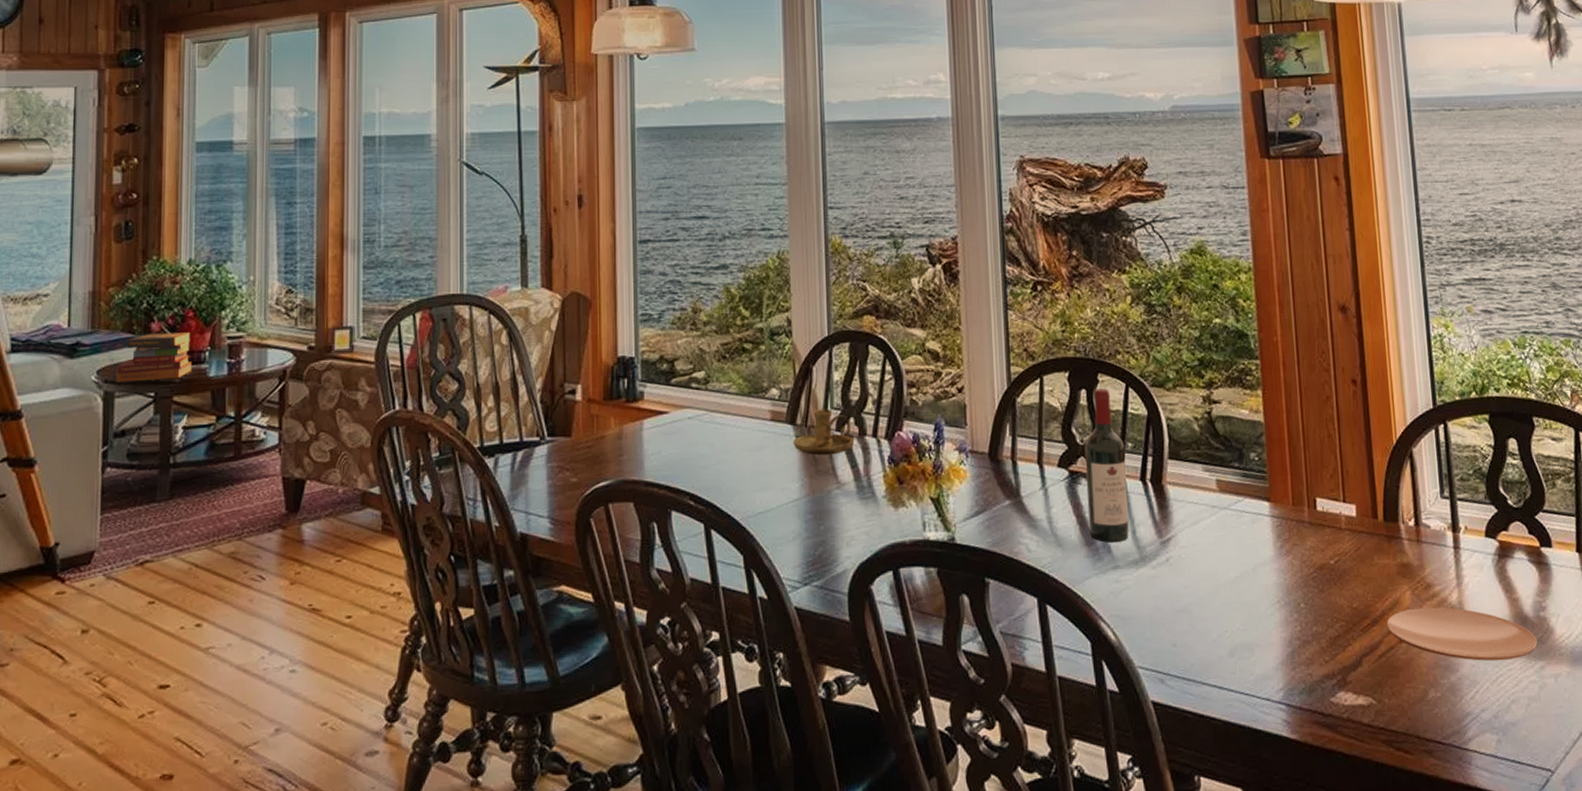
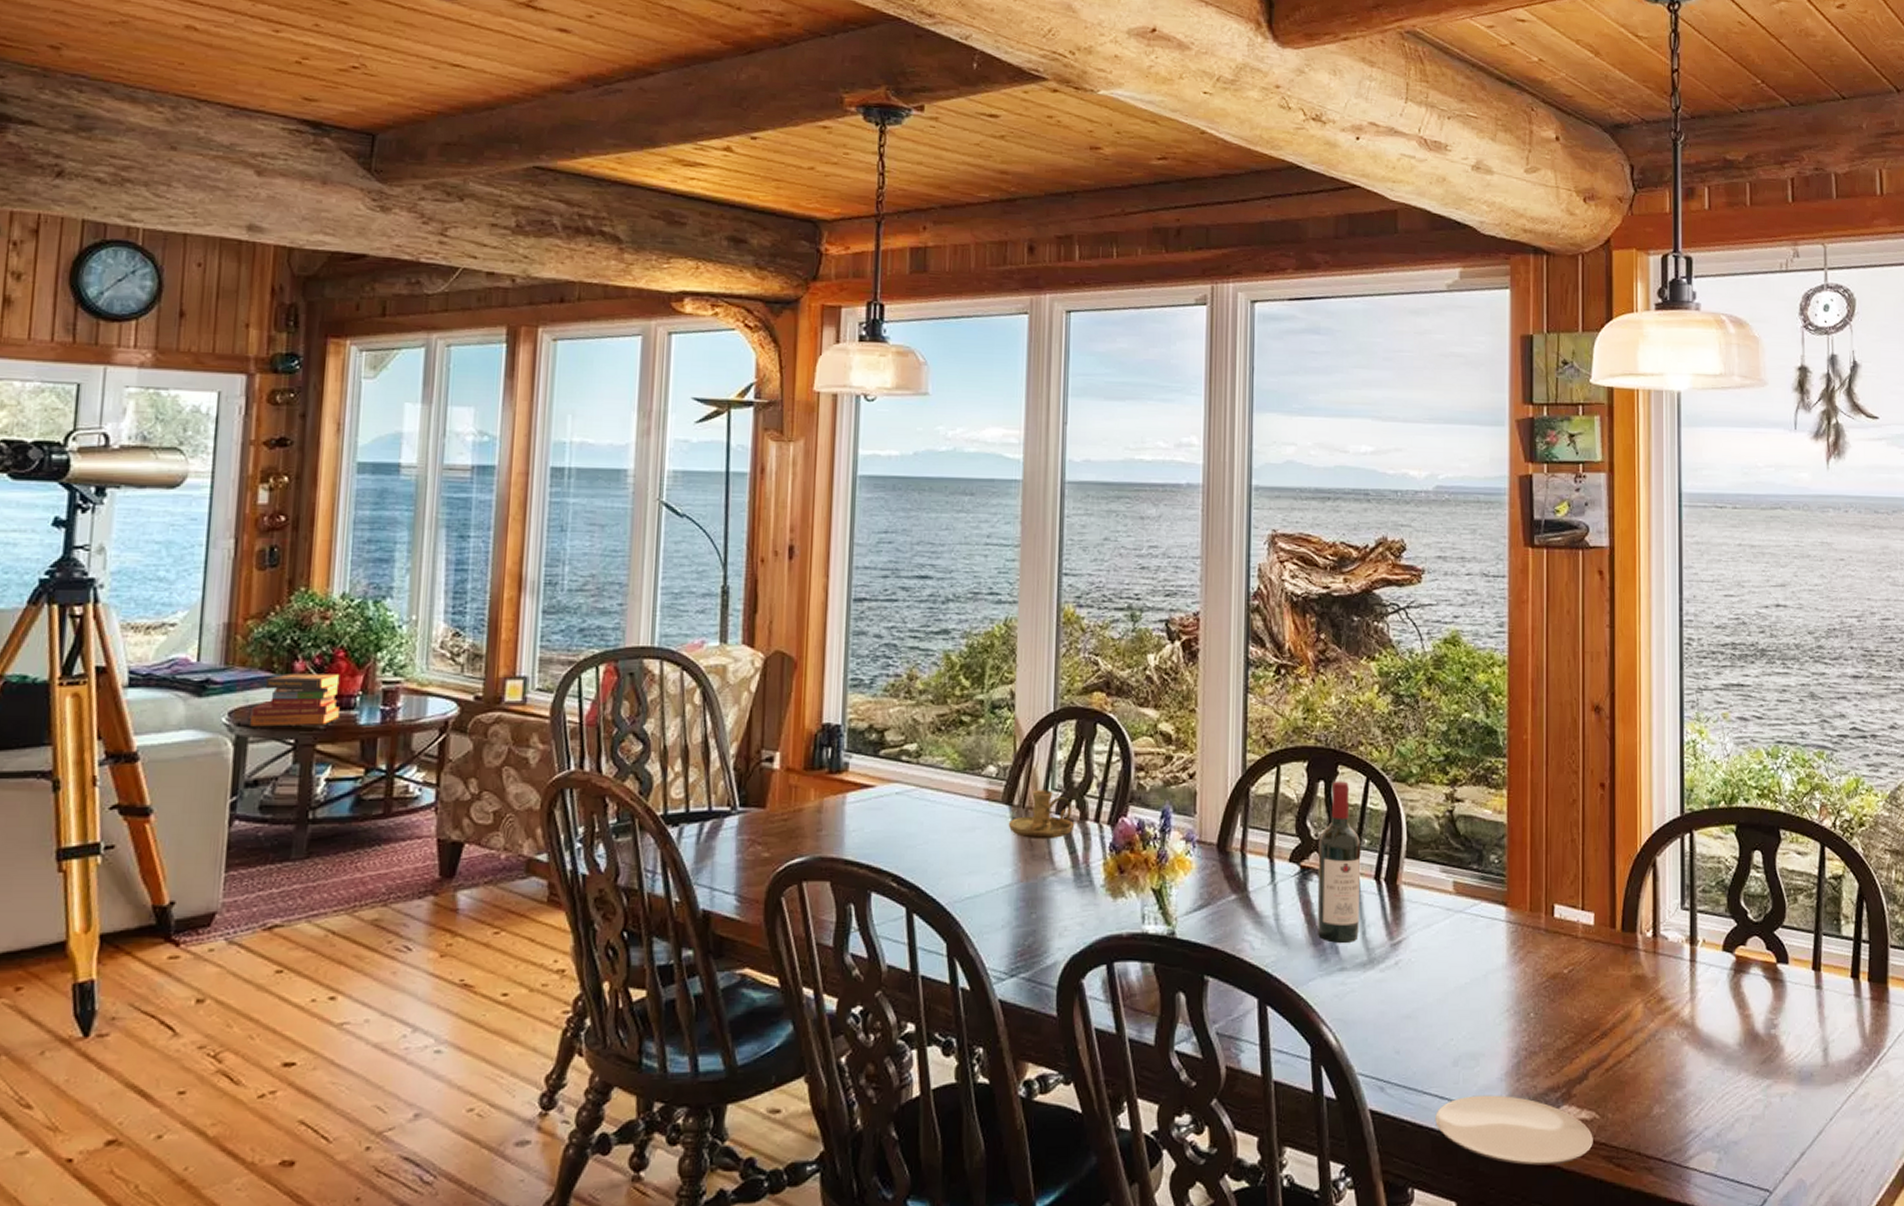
plate: none [1216,683,1372,752] -> present [1435,1095,1593,1166]
plate: present [1386,607,1538,661] -> none [1616,1021,1766,1079]

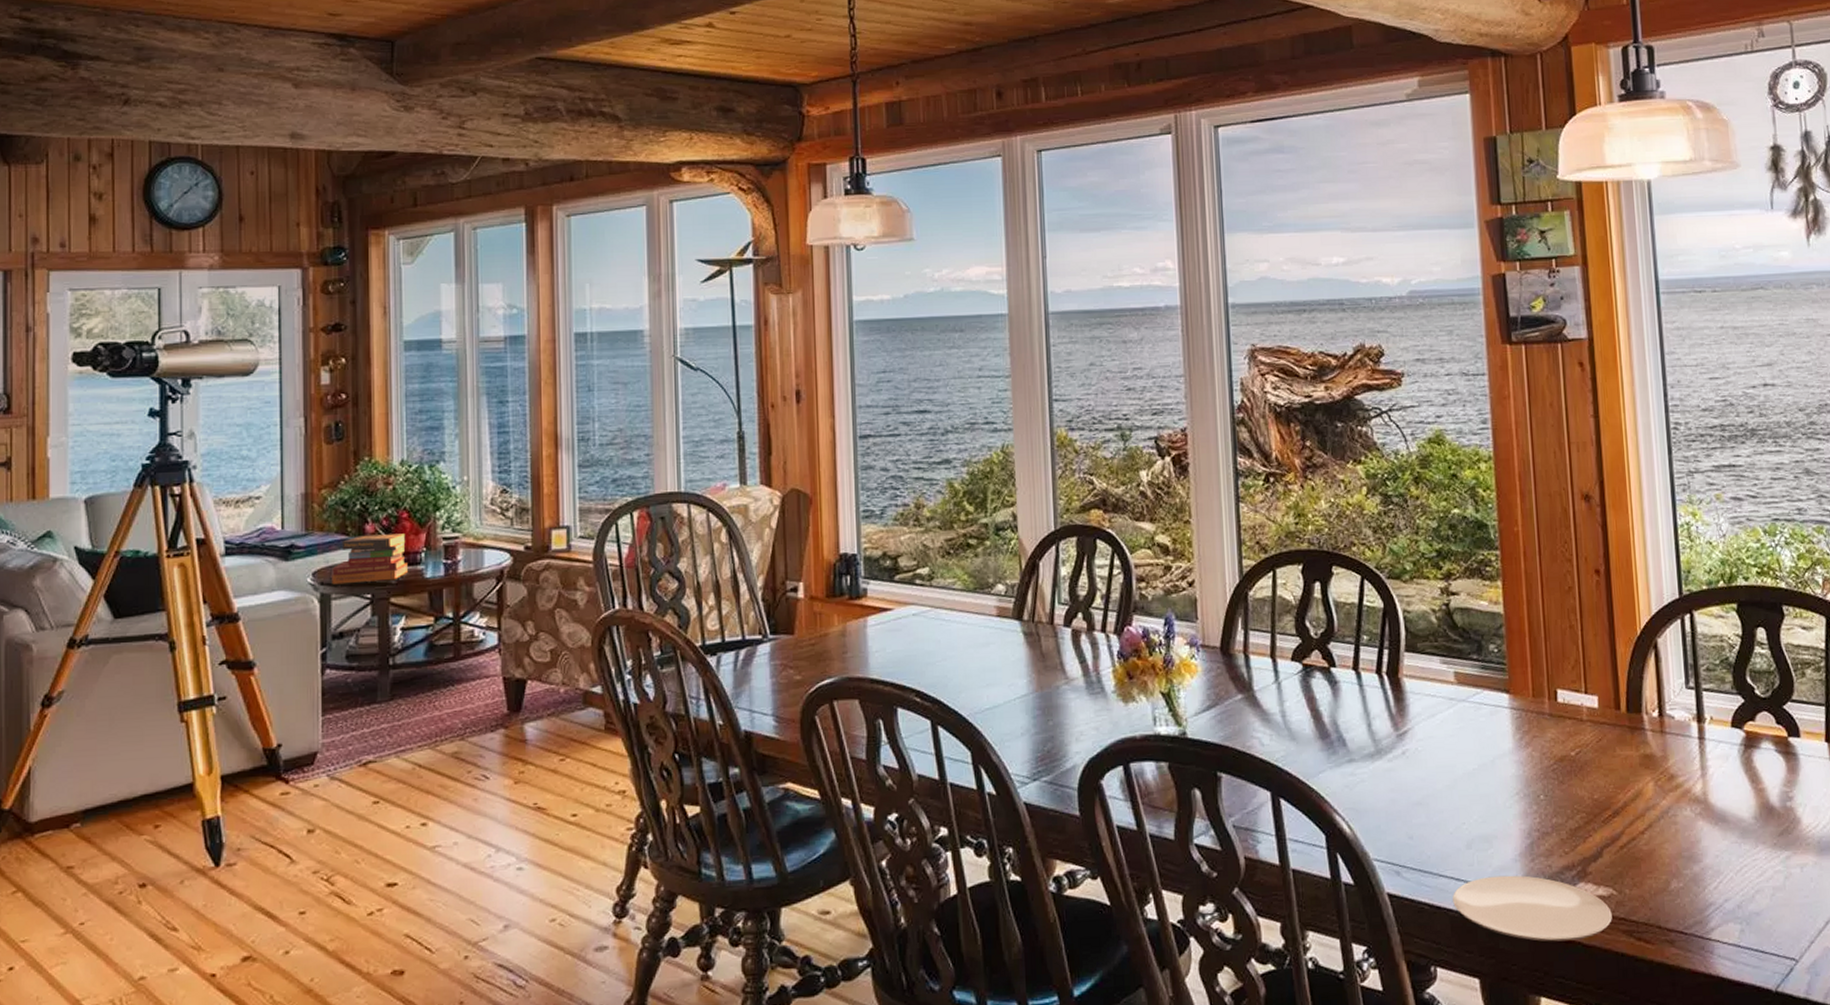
candlestick: present [1008,790,1074,840] -> none [1019,604,1082,651]
wine bottle: present [1317,781,1361,943] -> none [1318,581,1365,736]

